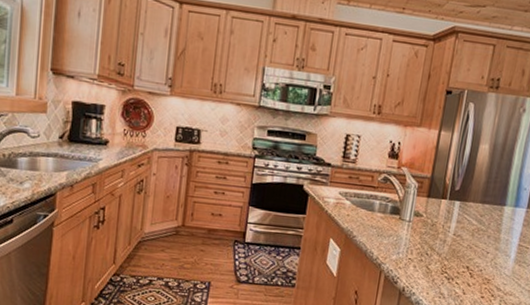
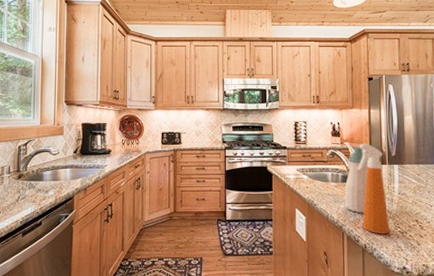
soap bottle: none [388,174,427,253] -> present [344,147,369,214]
spray bottle: none [404,171,446,279] -> present [357,144,391,234]

